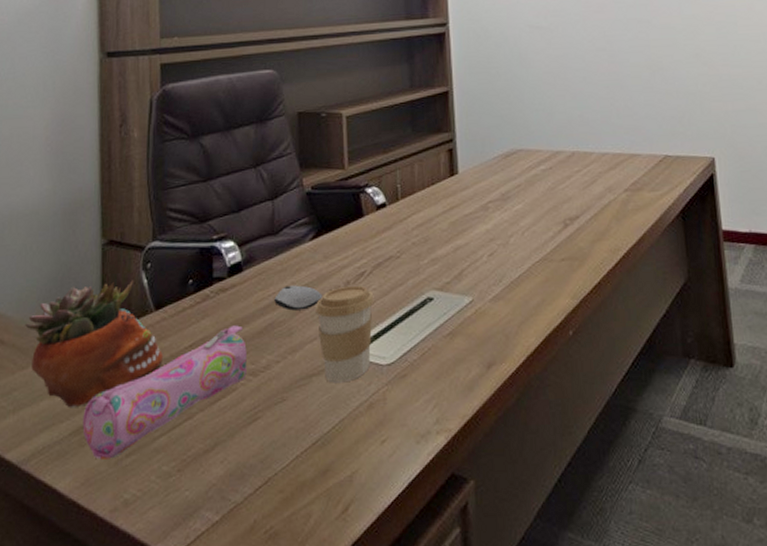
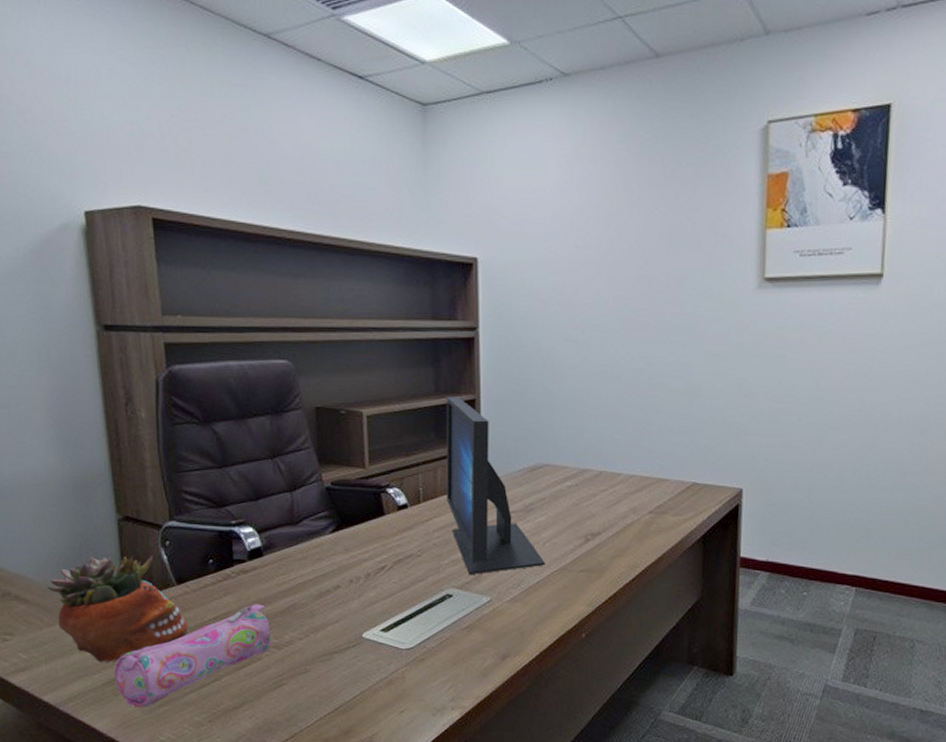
computer mouse: present [274,285,323,311] -> none [295,572,344,596]
coffee cup: present [316,285,374,383] -> none [337,577,394,661]
monitor: none [421,90,526,275] -> present [446,396,545,576]

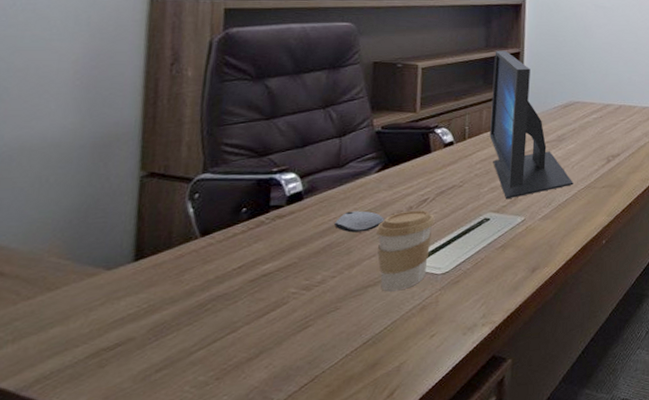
succulent planter: present [47,555,189,663] -> none [34,209,208,333]
pencil case: present [114,604,271,708] -> none [103,247,302,378]
computer mouse: none [295,572,344,596] -> present [334,211,385,233]
coffee cup: none [337,577,394,661] -> present [376,209,435,292]

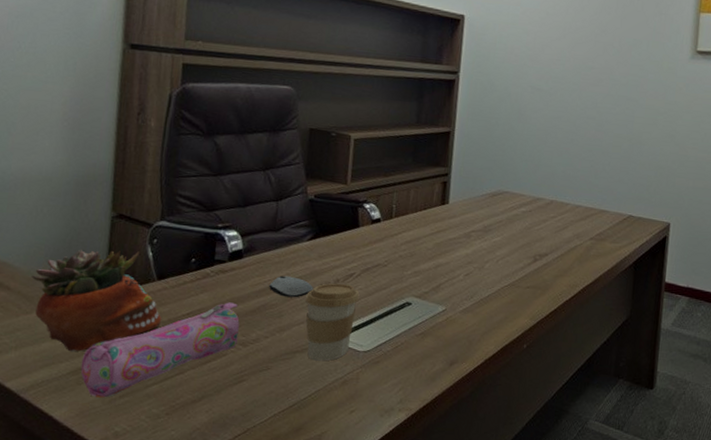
succulent planter: none [34,209,208,333] -> present [32,249,162,352]
pencil case: none [103,247,302,378] -> present [80,302,240,398]
monitor: present [489,50,573,200] -> none [415,127,497,286]

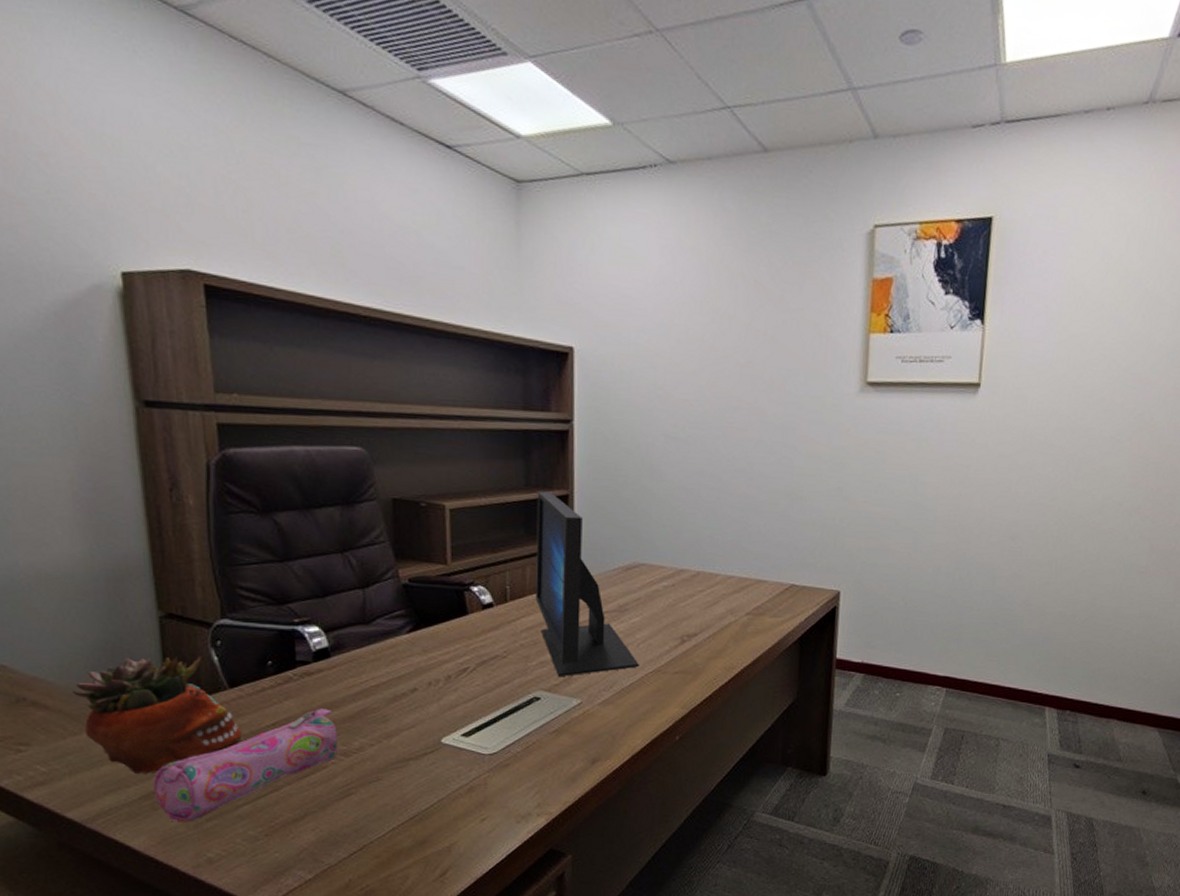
computer mouse: present [269,275,314,298] -> none [367,675,421,699]
coffee cup: present [306,283,360,361] -> none [413,680,477,768]
monitor: none [415,127,497,286] -> present [535,491,639,678]

